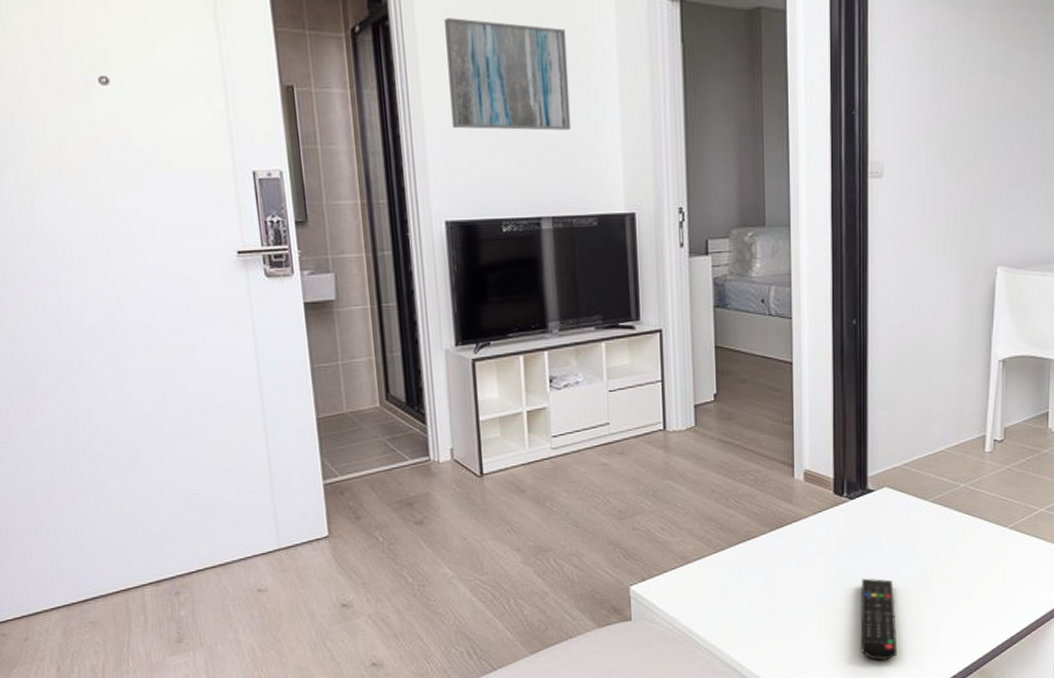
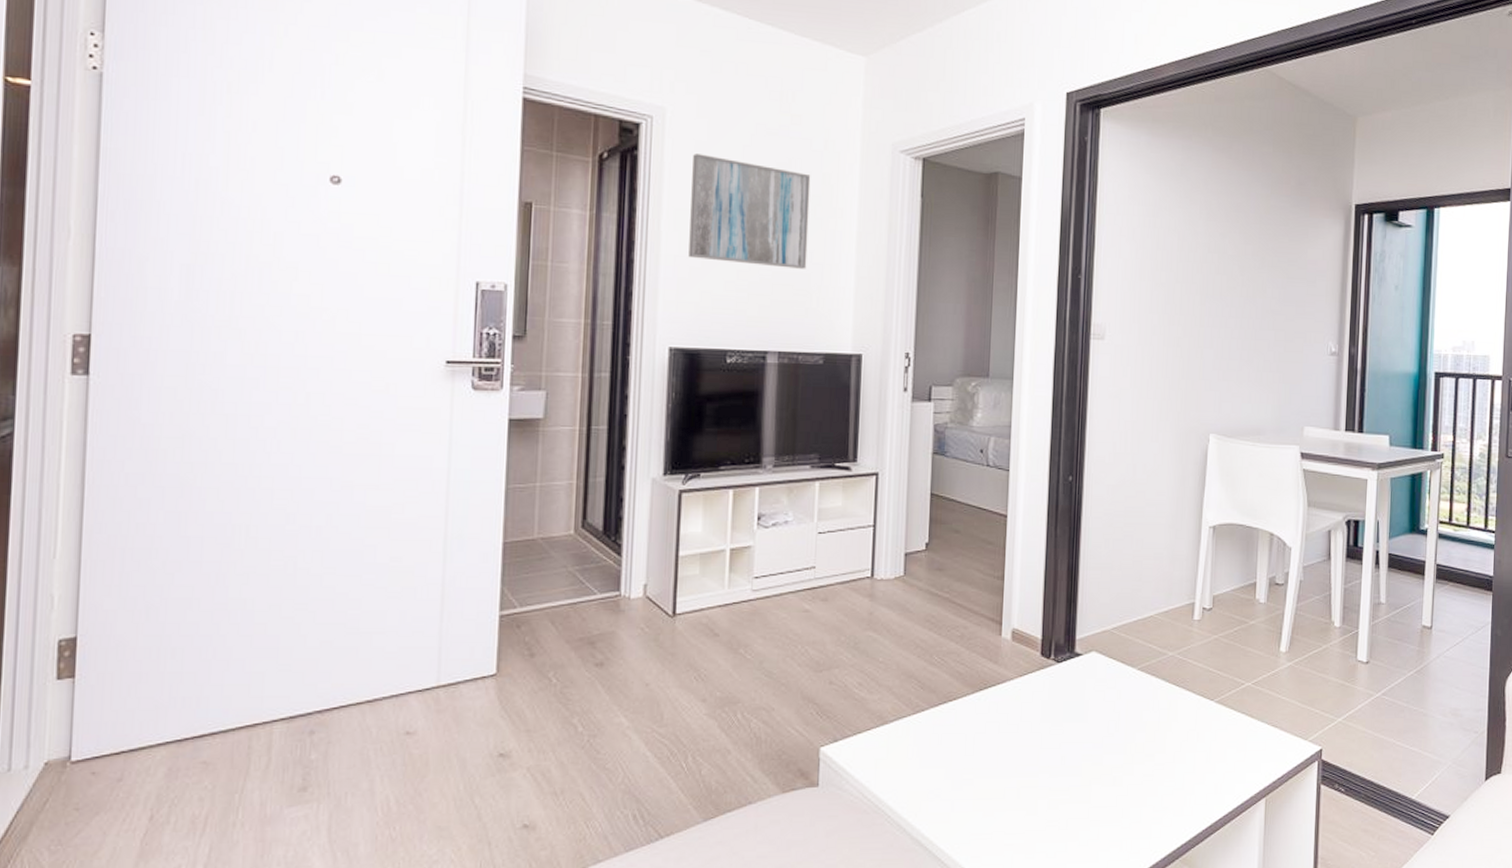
remote control: present [861,578,898,661] -> none [1060,749,1098,843]

